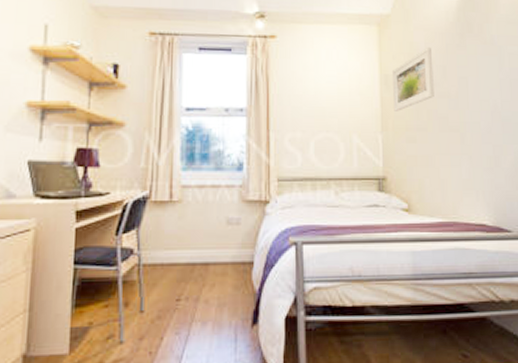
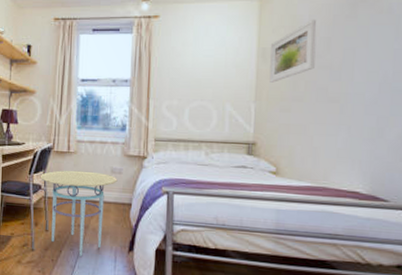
side table: none [131,224,235,341] -> present [40,170,118,256]

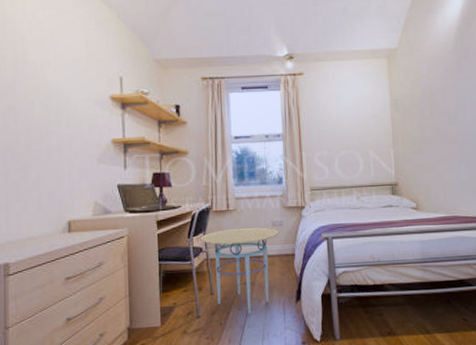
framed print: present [269,19,317,83] -> none [401,73,436,129]

